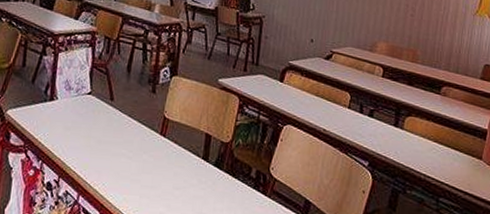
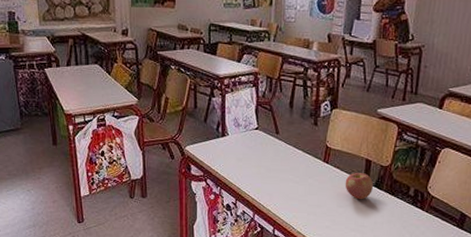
apple: none [182,149,214,181] -> present [345,173,374,200]

